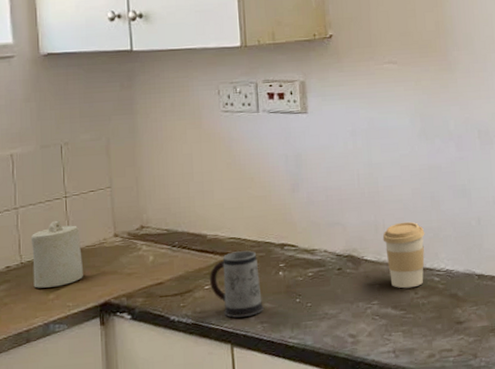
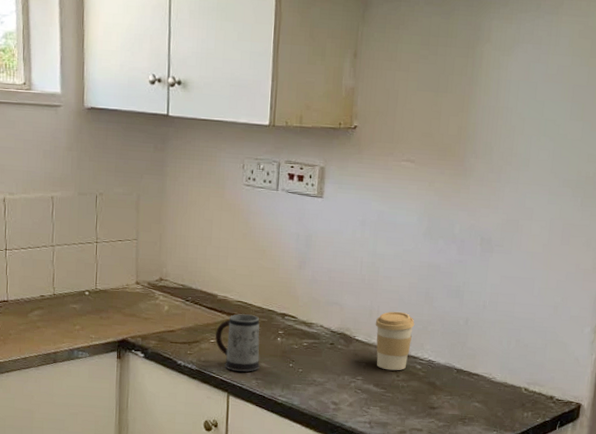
candle: present [30,220,83,288] -> none [63,262,107,320]

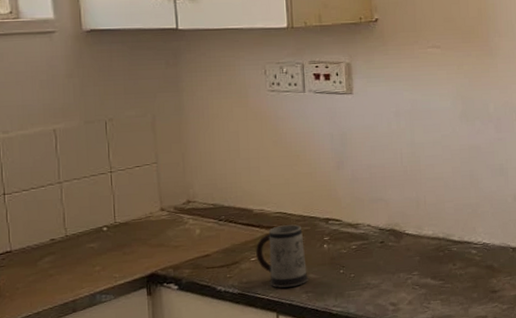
coffee cup: present [375,311,415,371] -> none [423,198,464,260]

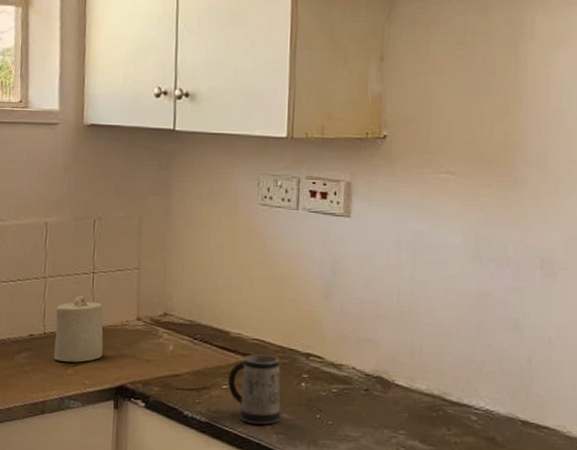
candle: none [75,194,130,260] -> present [53,295,104,363]

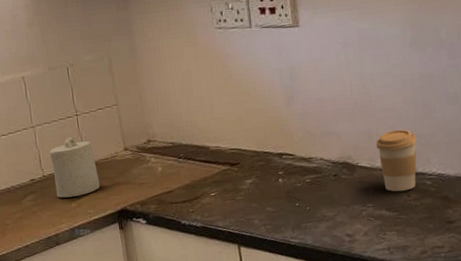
mug: present [228,354,281,425] -> none [214,160,266,221]
coffee cup: none [418,349,466,423] -> present [376,129,417,192]

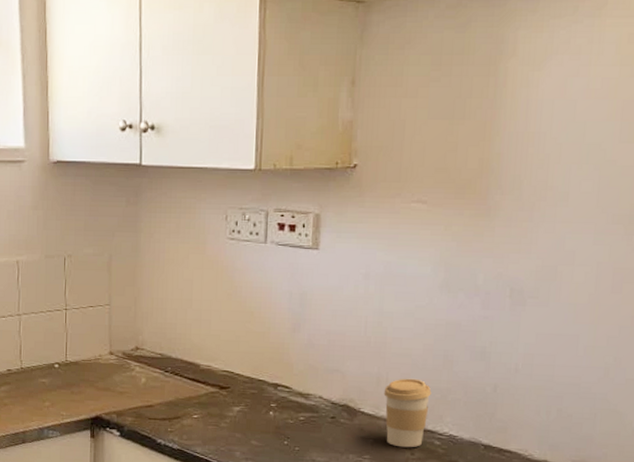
candle: present [49,136,100,198] -> none [31,331,78,395]

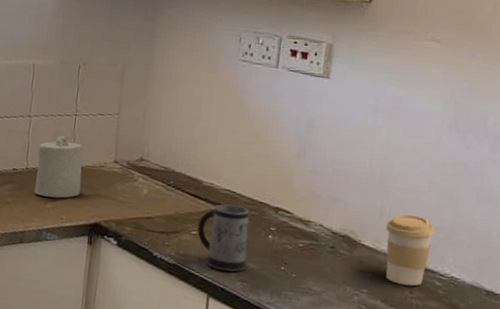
candle: none [31,331,78,395] -> present [34,135,83,198]
mug: none [199,385,250,451] -> present [197,204,250,272]

